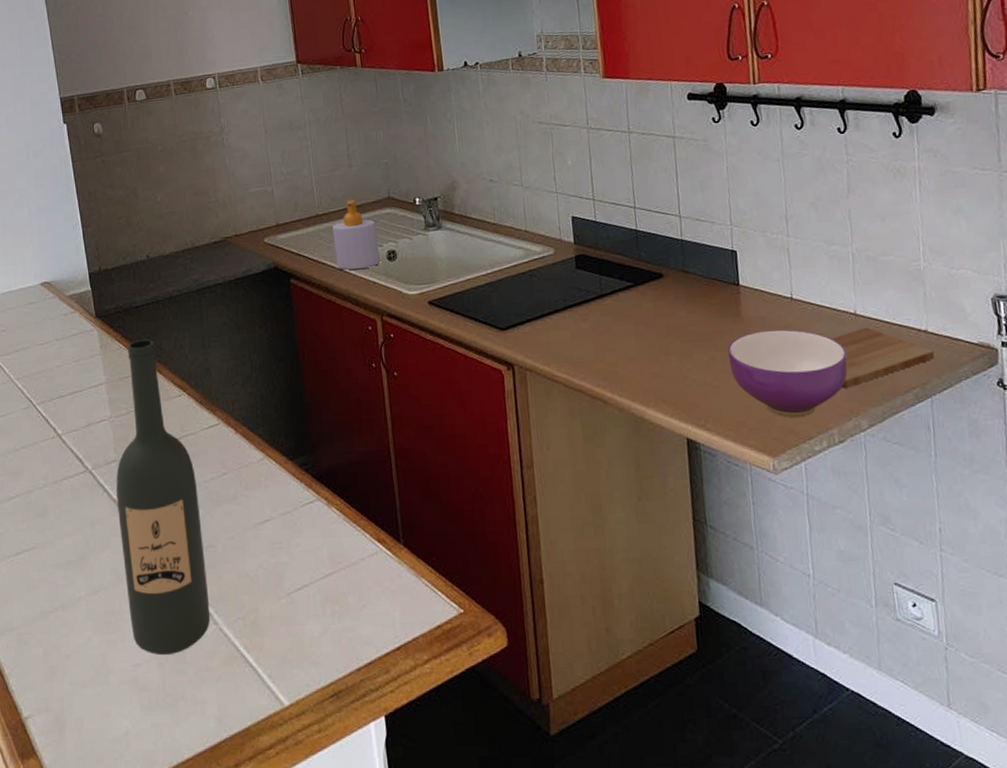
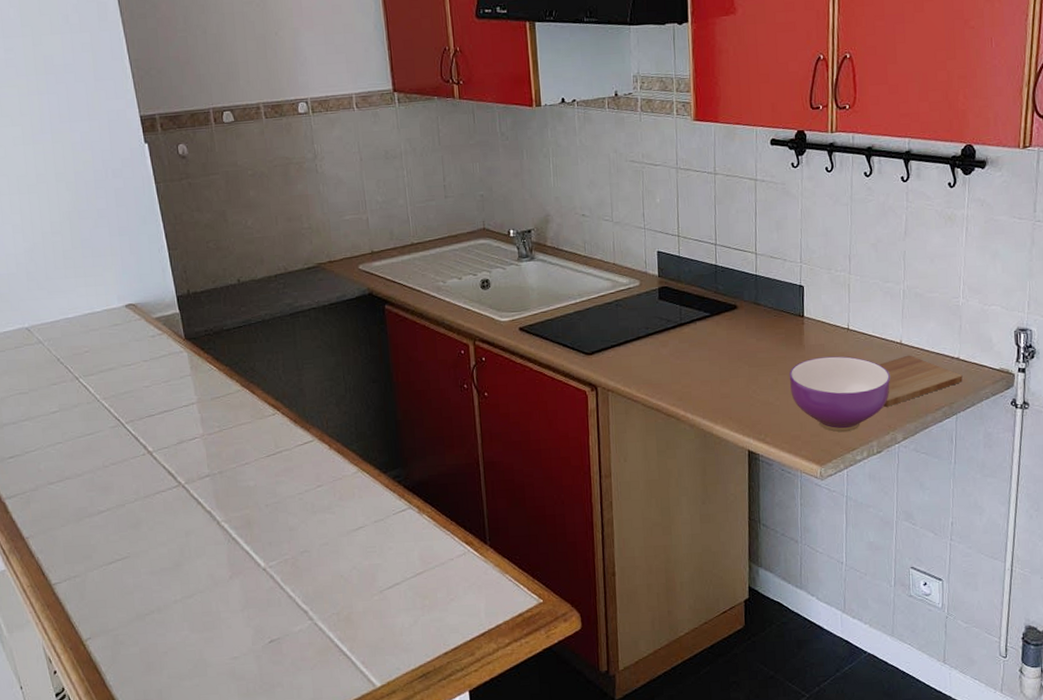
wine bottle: present [116,339,211,656] -> none [210,361,306,649]
soap bottle: present [332,199,380,270] -> none [427,229,474,298]

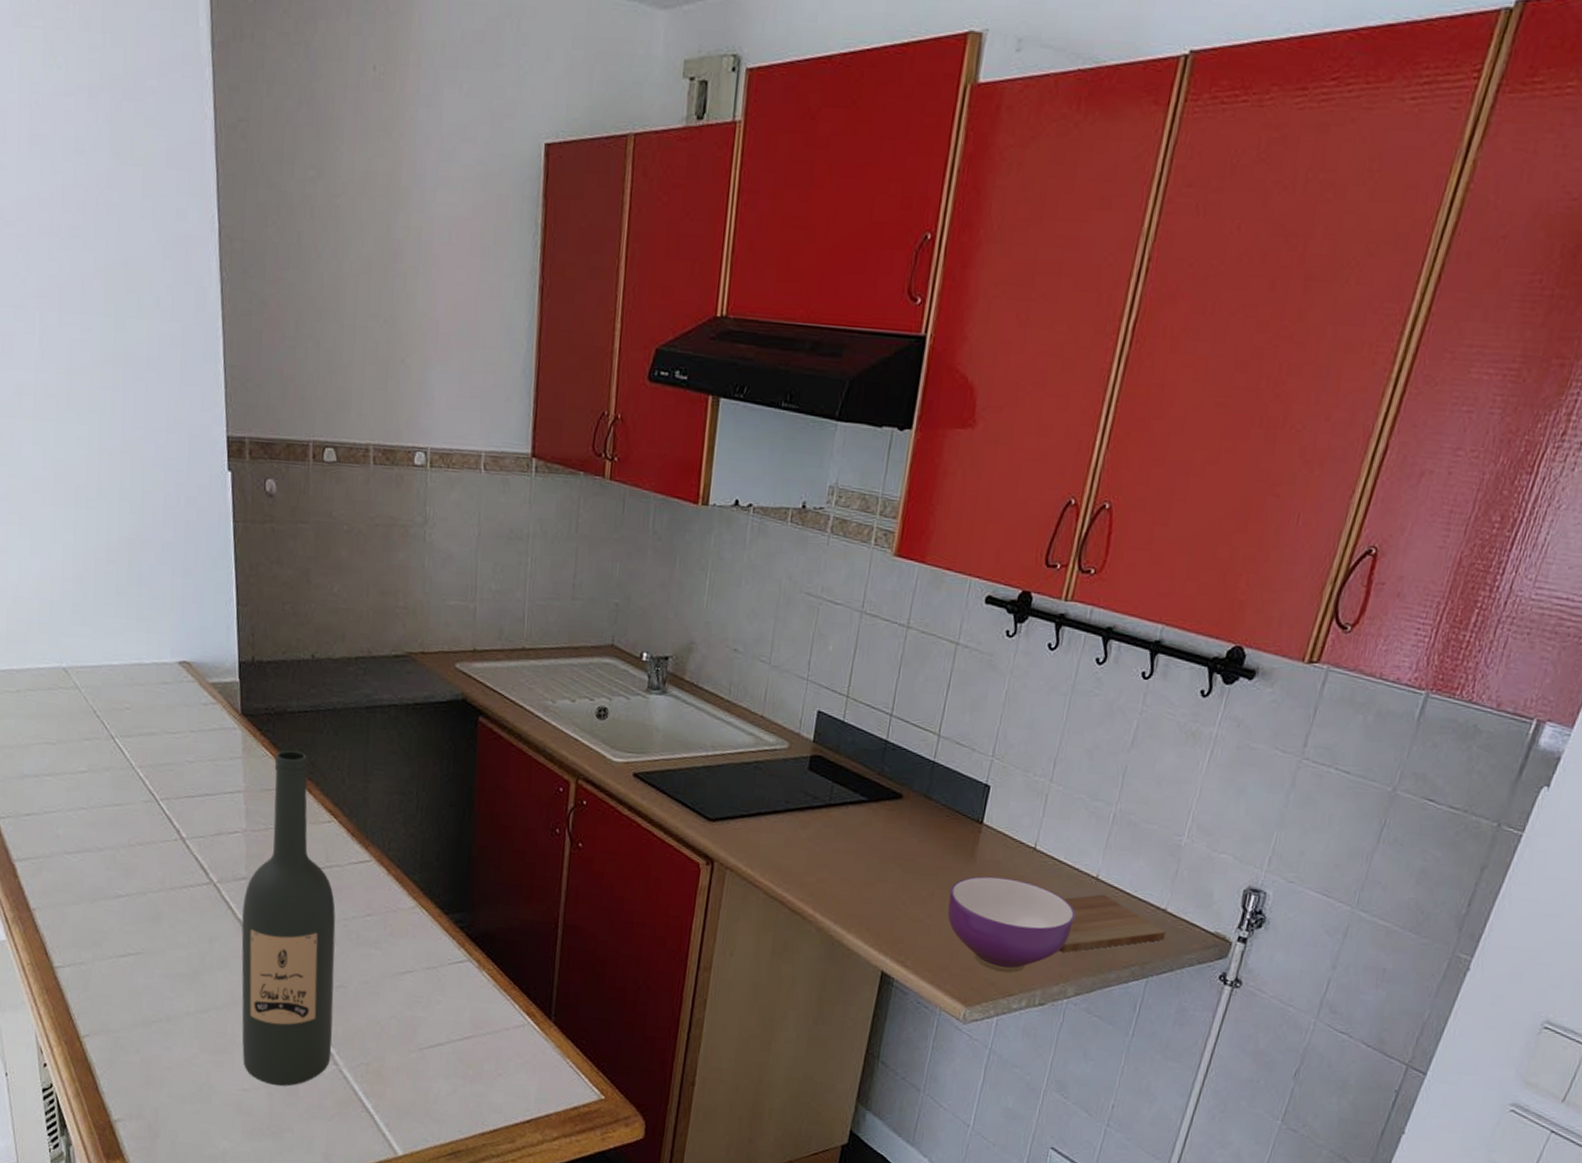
wine bottle: none [210,361,306,649] -> present [241,750,336,1086]

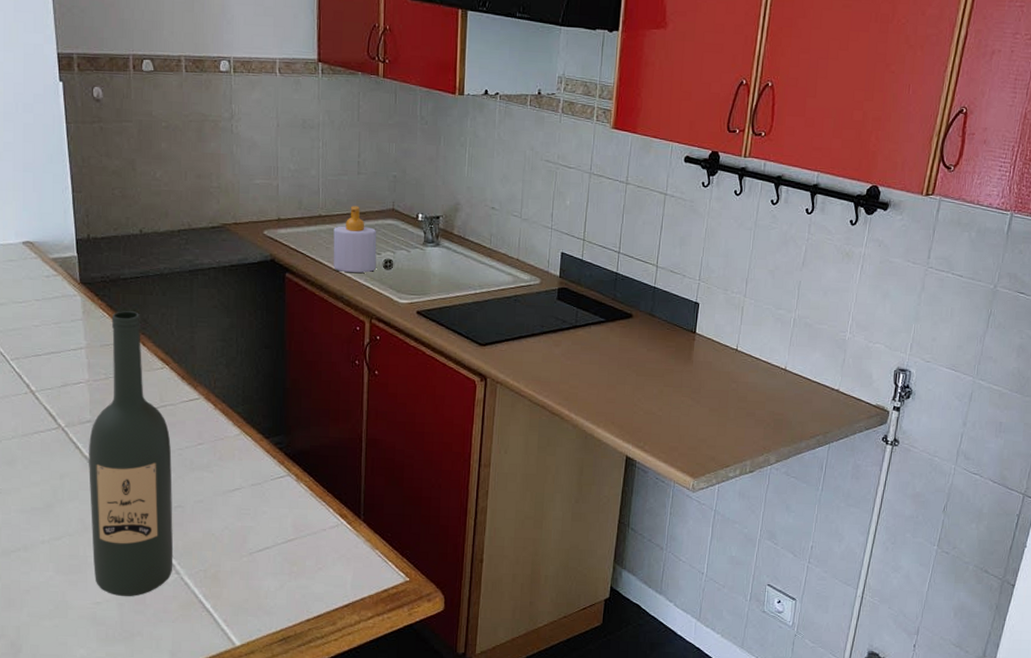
soap bottle: none [536,638,591,722] -> present [333,206,377,273]
bowl: present [947,876,1076,973] -> none [674,374,772,449]
cutting board: present [1059,894,1166,952] -> none [761,381,840,429]

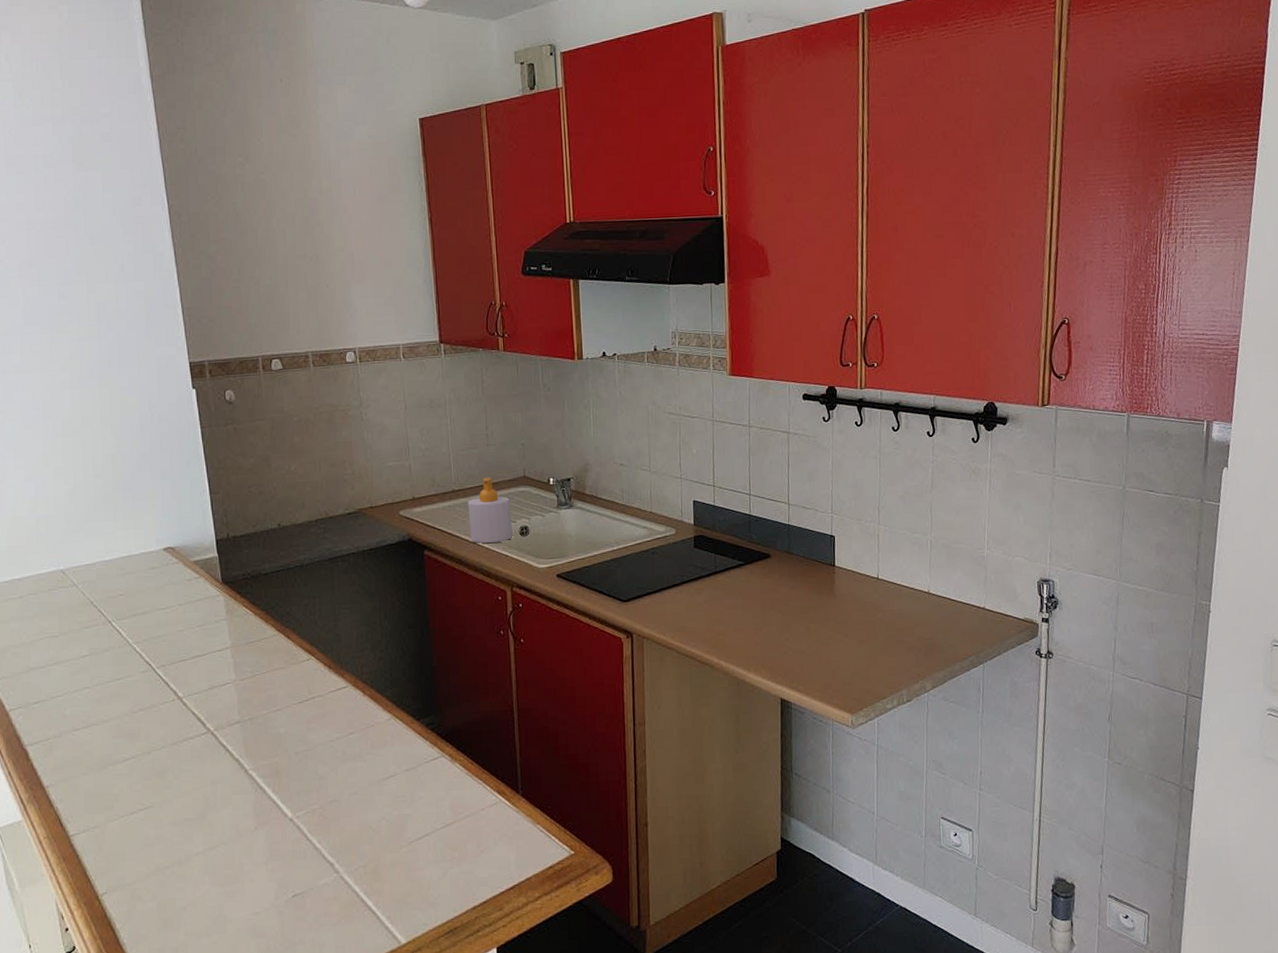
wine bottle: present [89,311,174,597] -> none [239,605,332,904]

